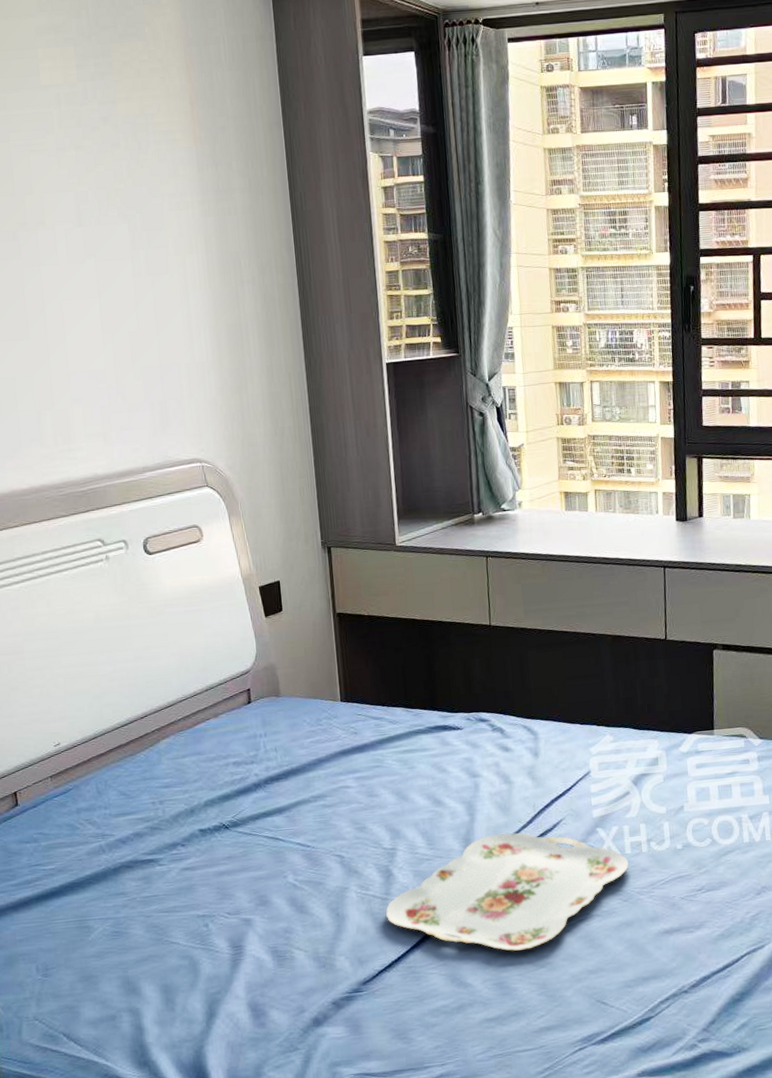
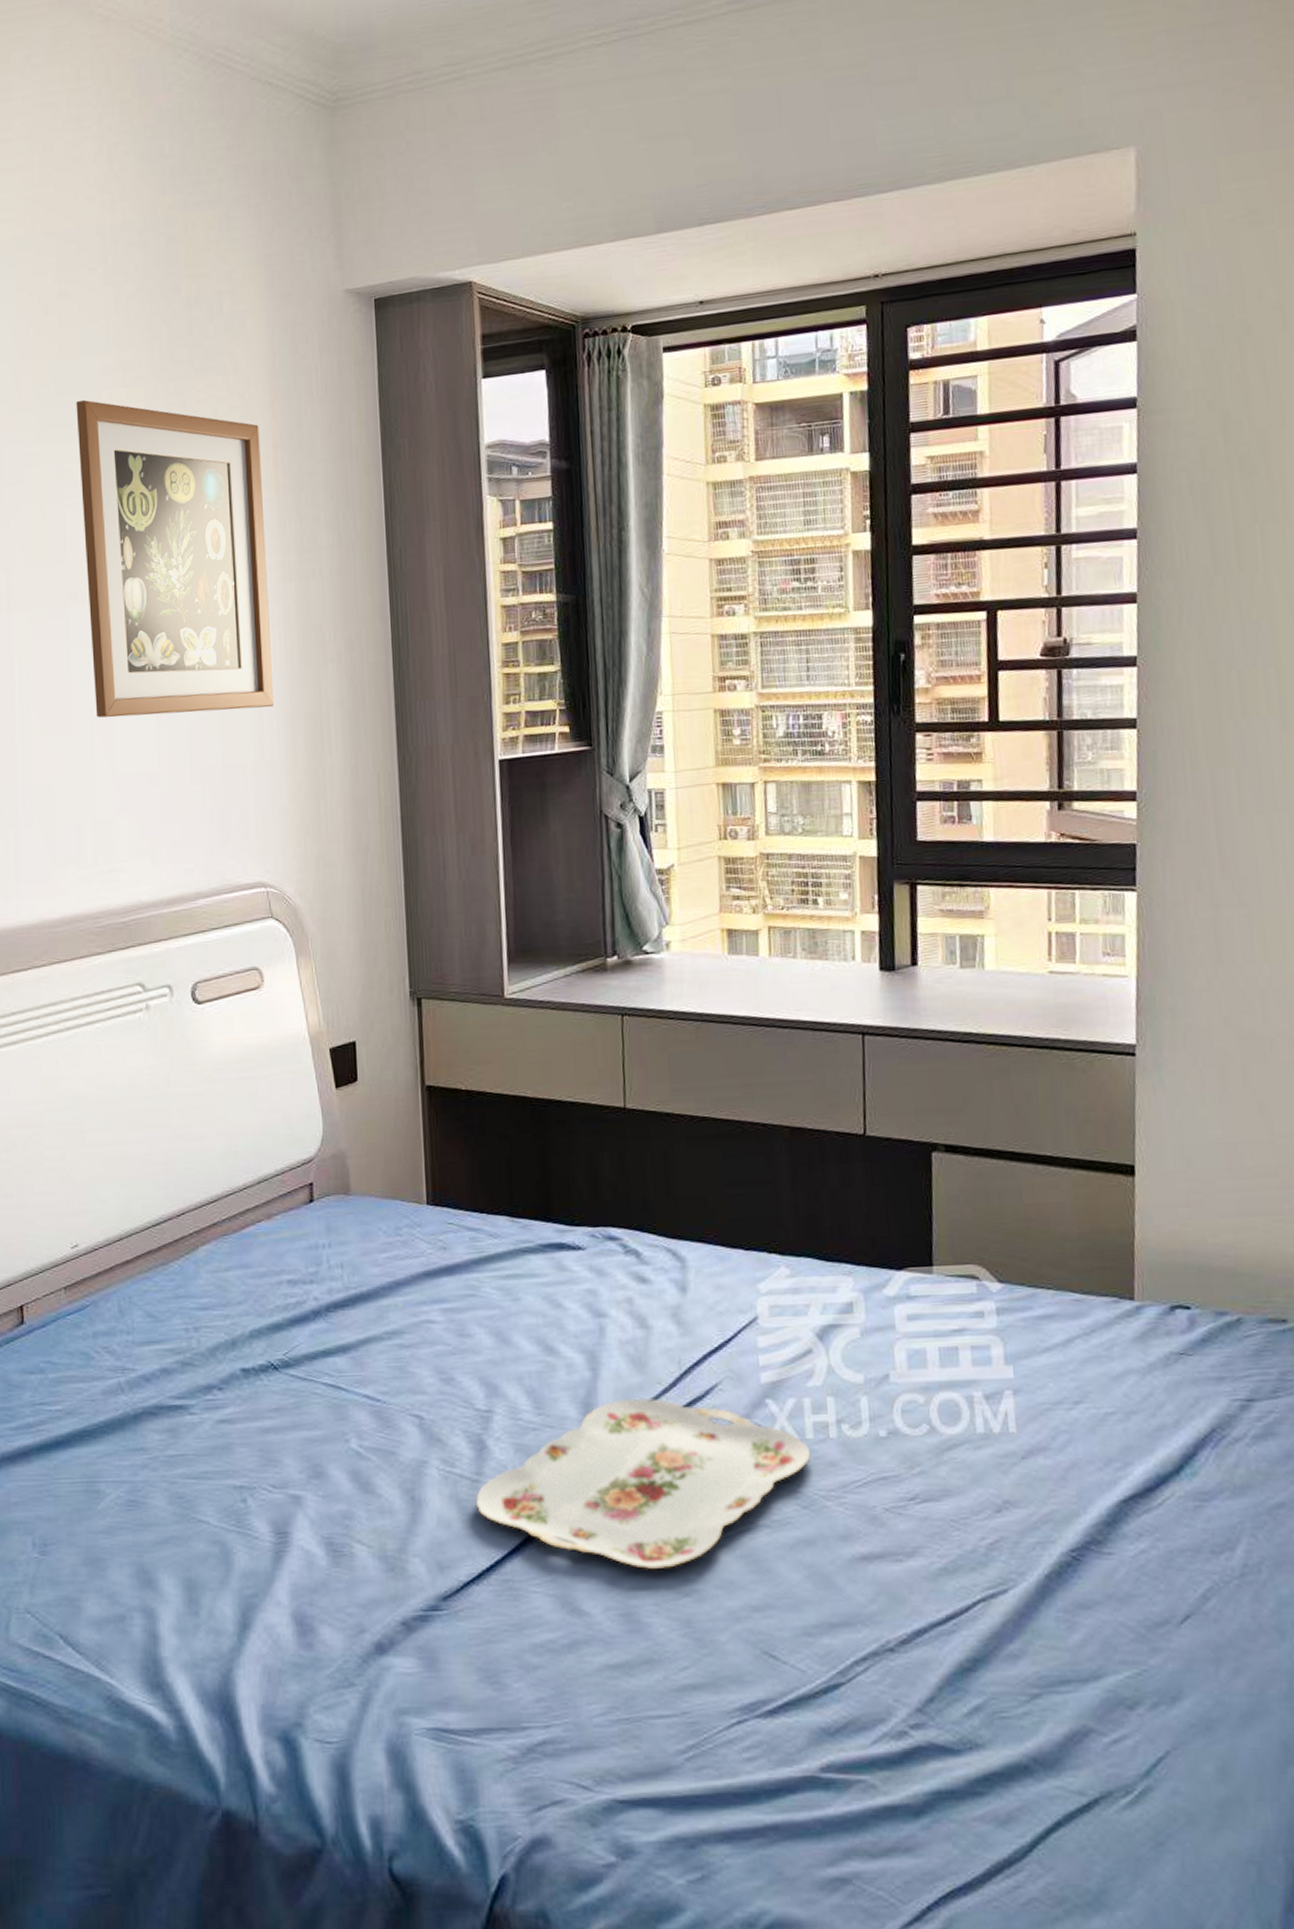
wall art: none [14,56,200,326] -> present [76,399,273,718]

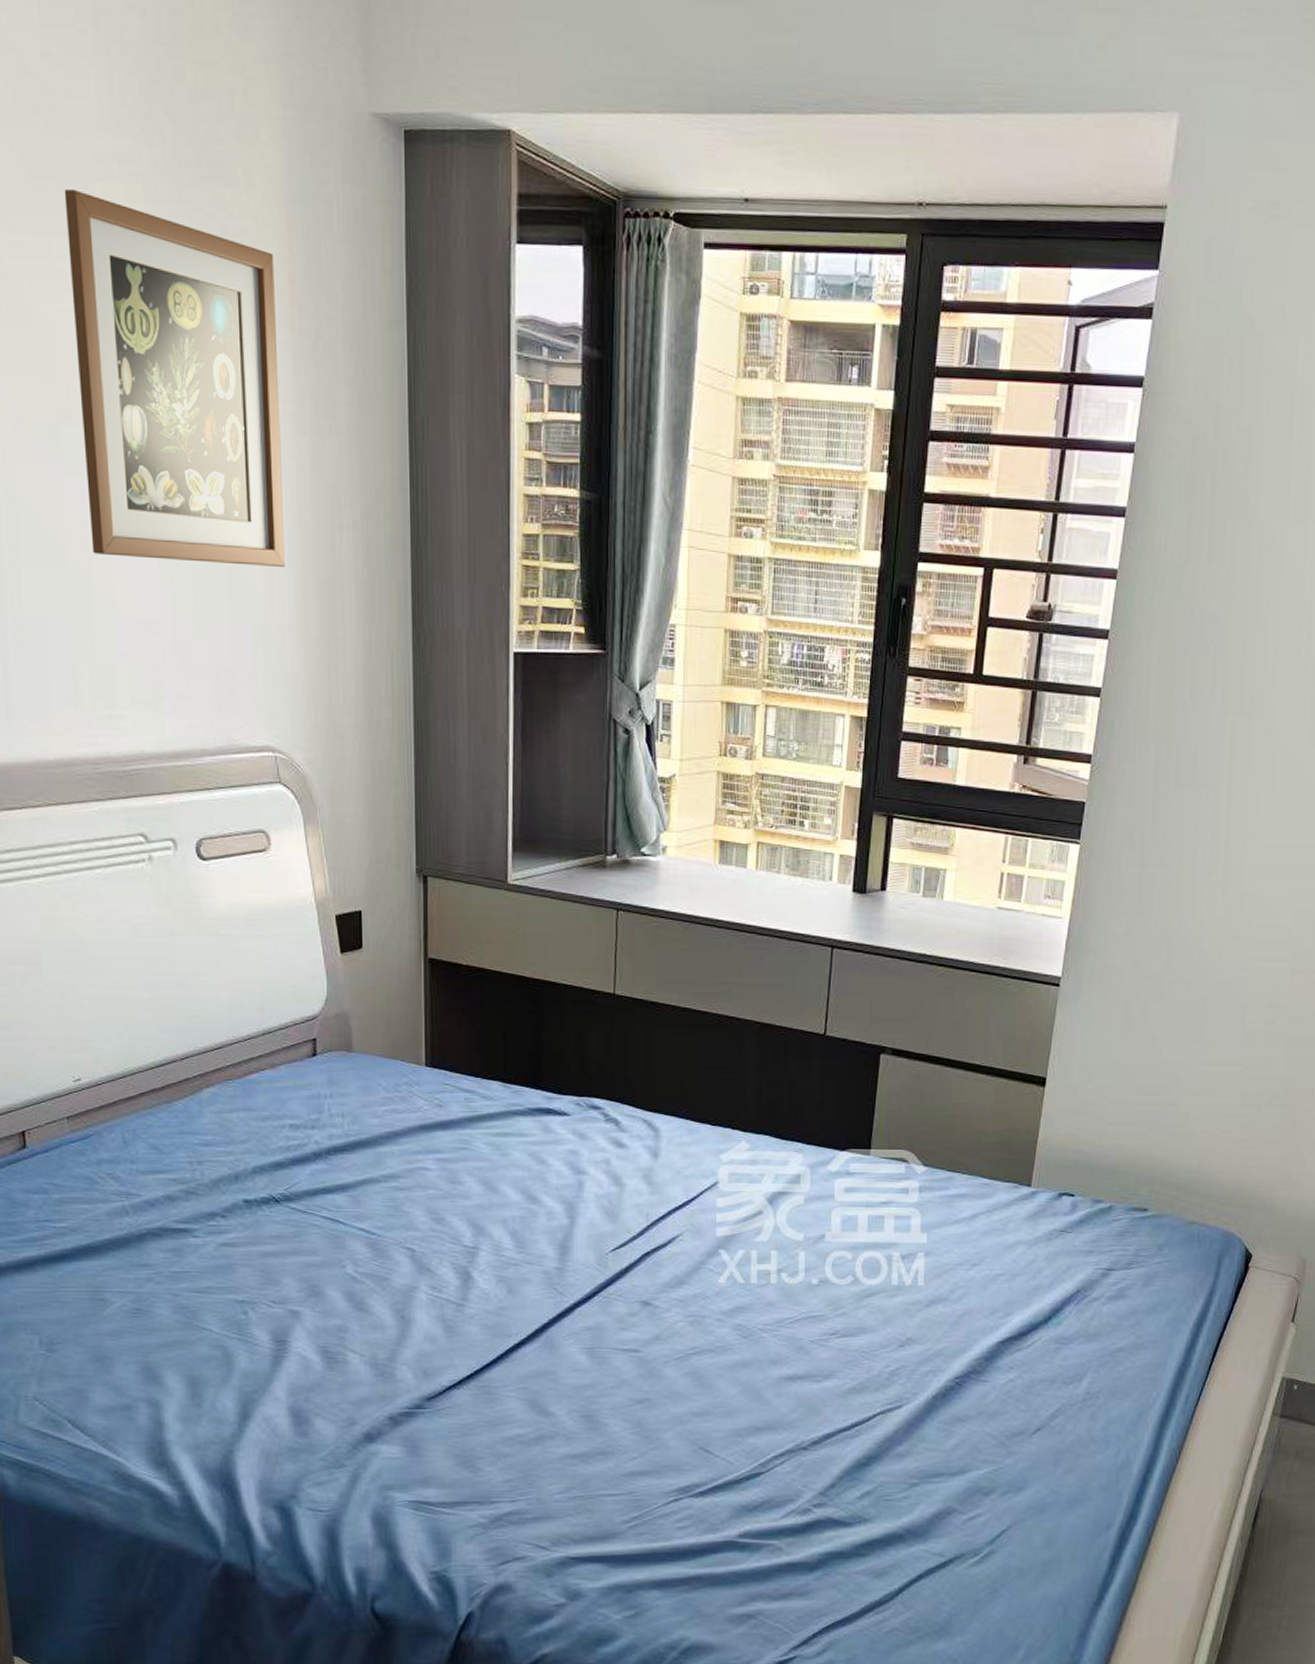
serving tray: present [475,1398,811,1570] -> none [459,1243,754,1382]

